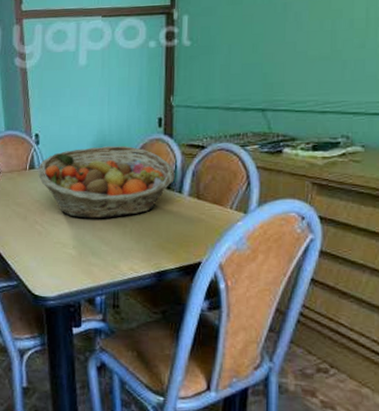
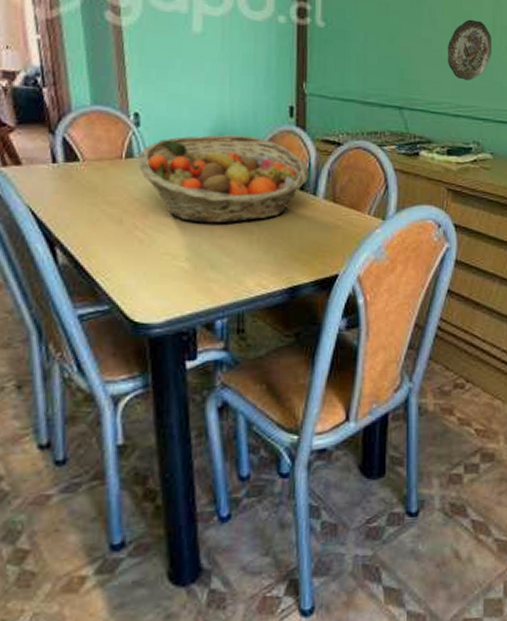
decorative plate: none [313,16,364,77] -> present [447,19,491,80]

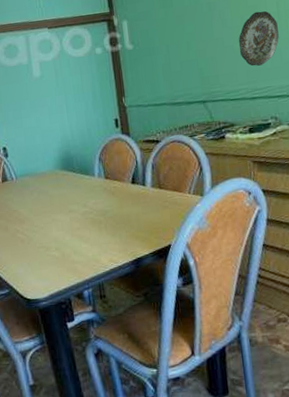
fruit basket: present [138,135,309,224] -> none [11,148,137,221]

